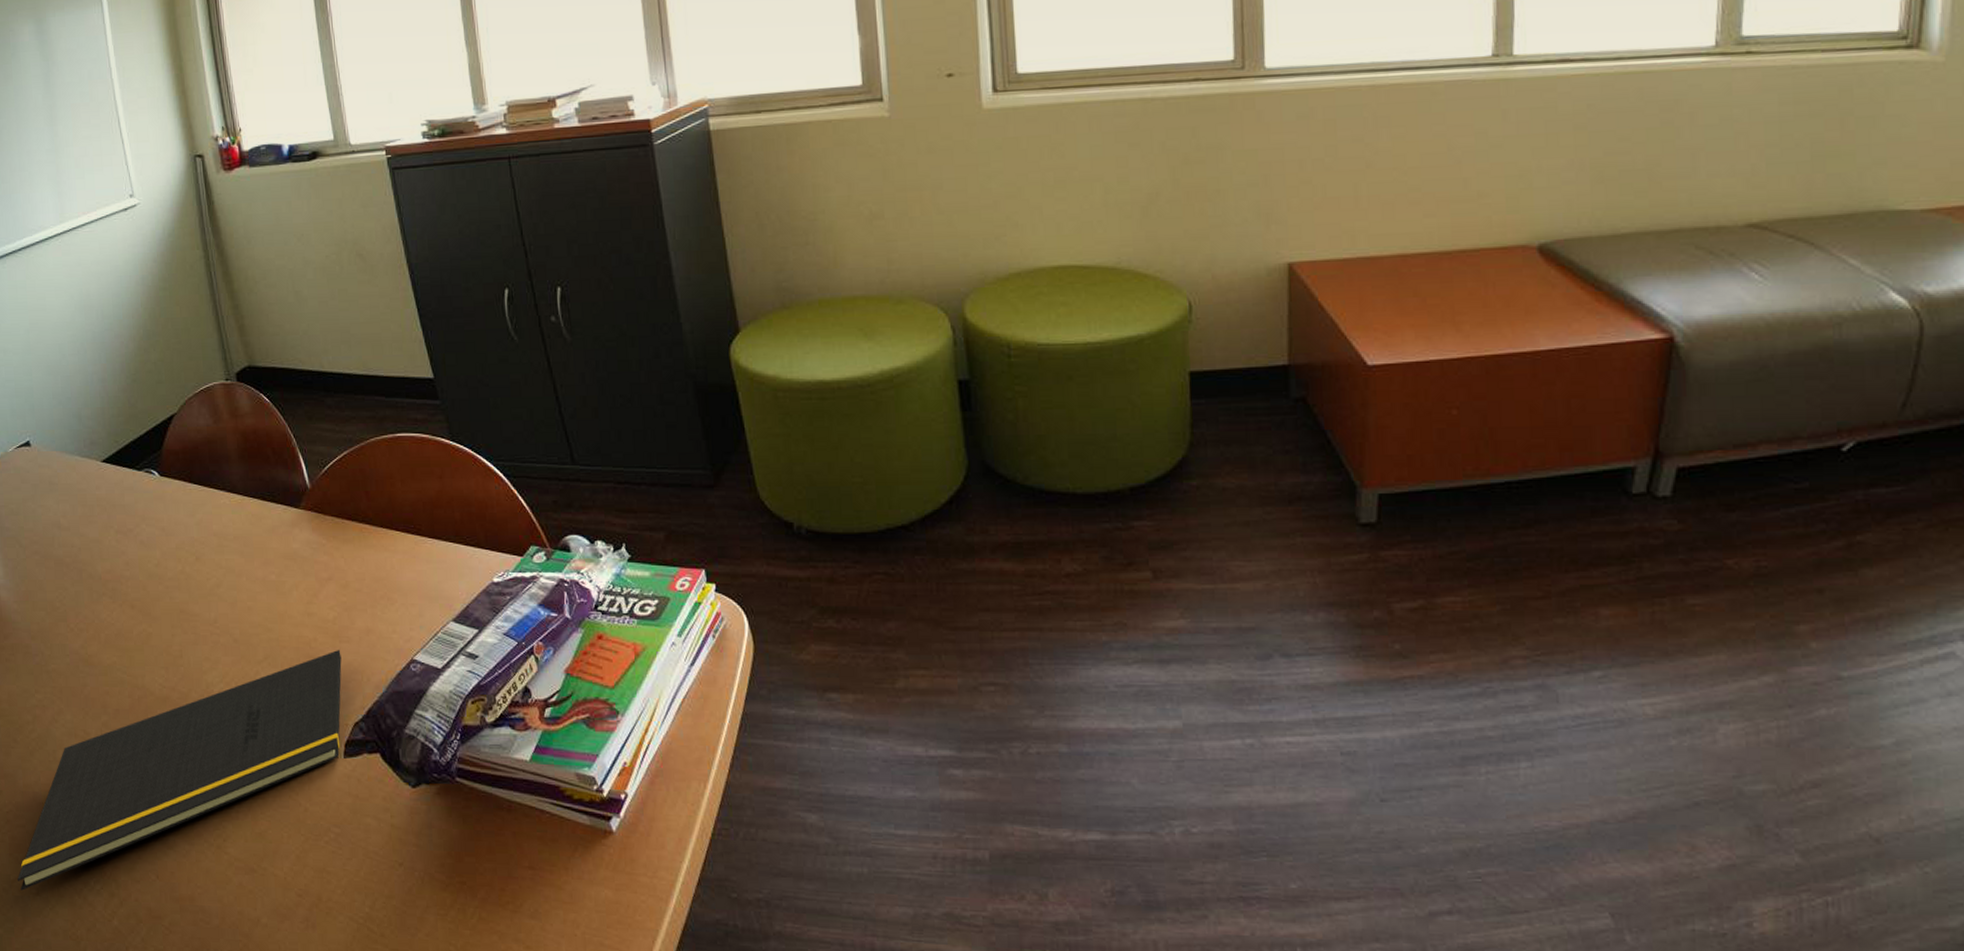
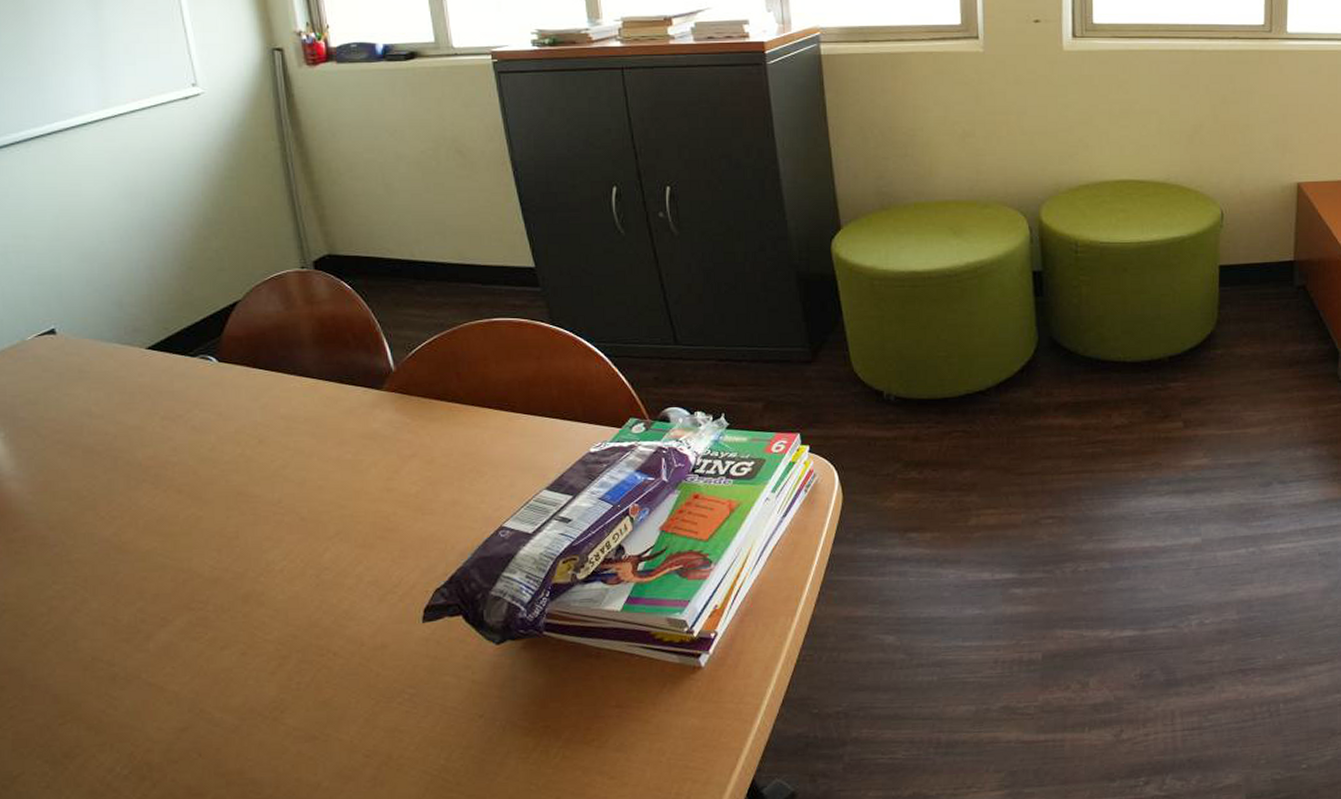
notepad: present [17,649,342,891] -> none [22,521,424,786]

